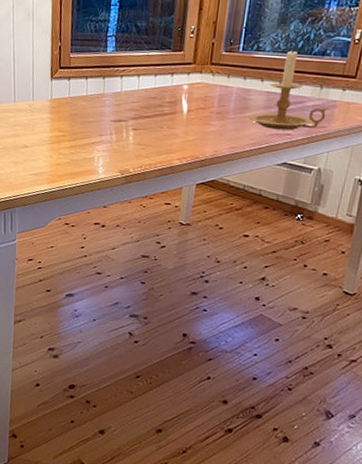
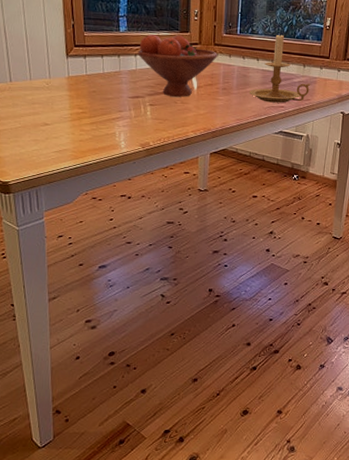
fruit bowl: none [124,54,214,122] -> present [137,34,217,97]

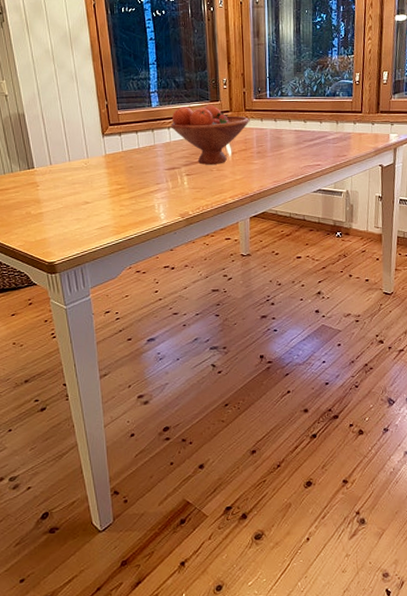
candle holder: present [249,32,311,103] -> none [283,92,345,162]

